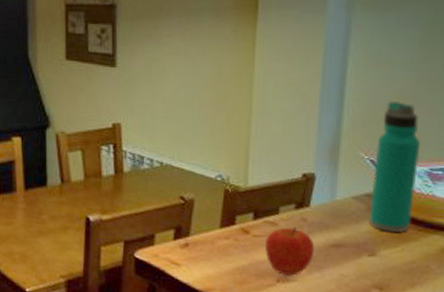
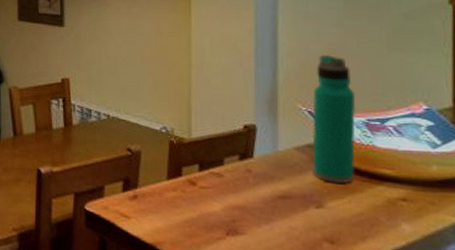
fruit: present [264,226,315,277] -> none [212,178,262,230]

